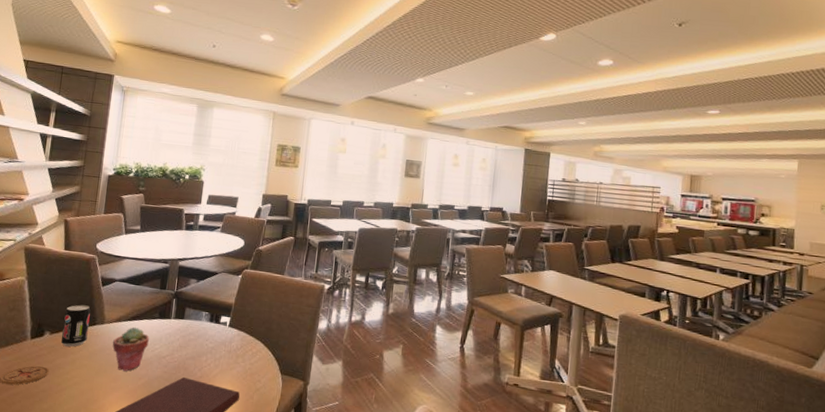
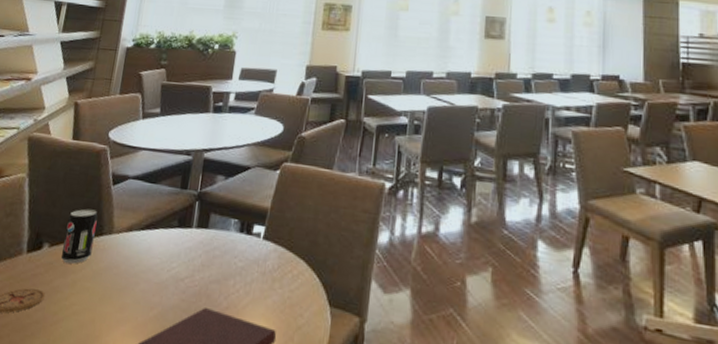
potted succulent: present [112,327,149,371] -> none [121,238,166,298]

